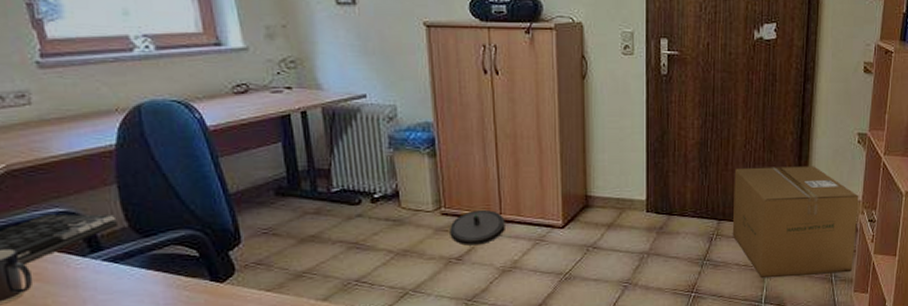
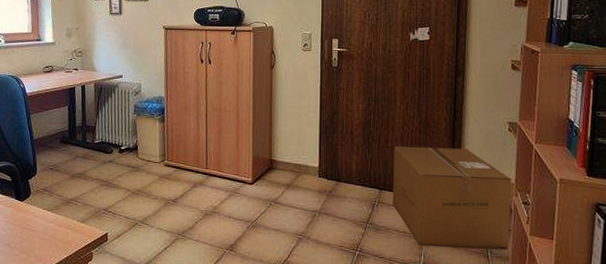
robot vacuum: present [450,209,505,246] -> none [170,164,209,192]

